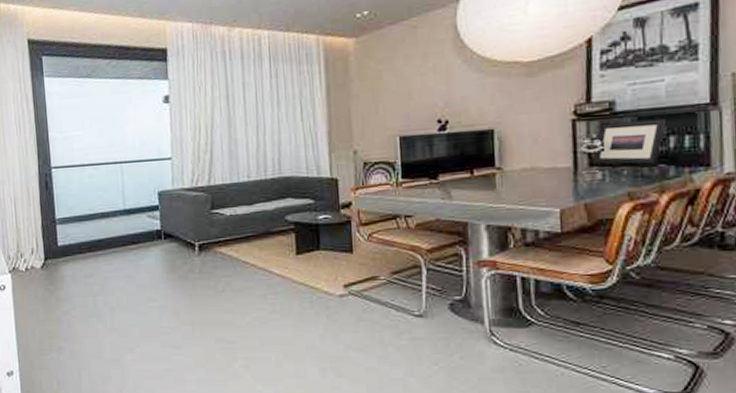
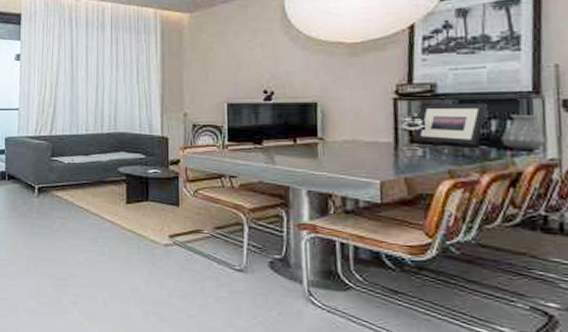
vase: none [679,128,722,166] -> present [501,114,545,150]

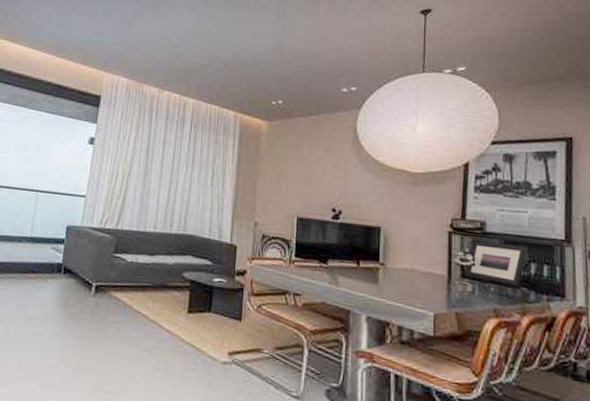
vase: present [501,114,545,150] -> none [539,259,575,297]

